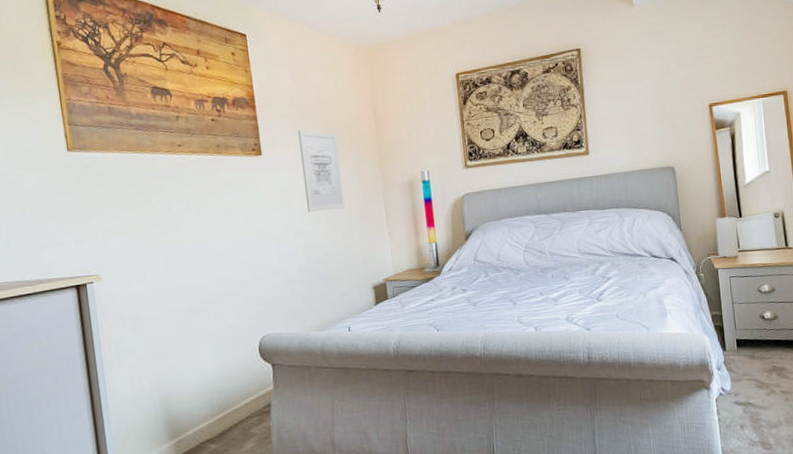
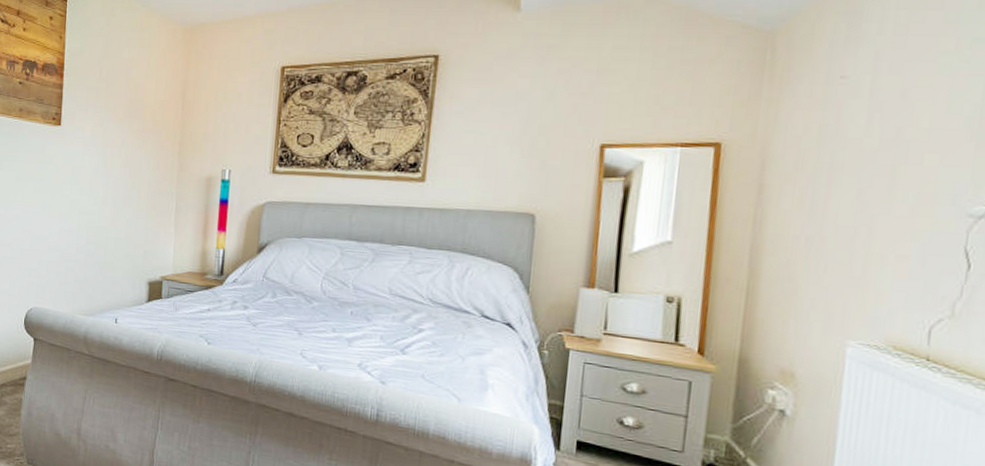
wall art: present [298,129,345,213] -> none [95,105,139,194]

